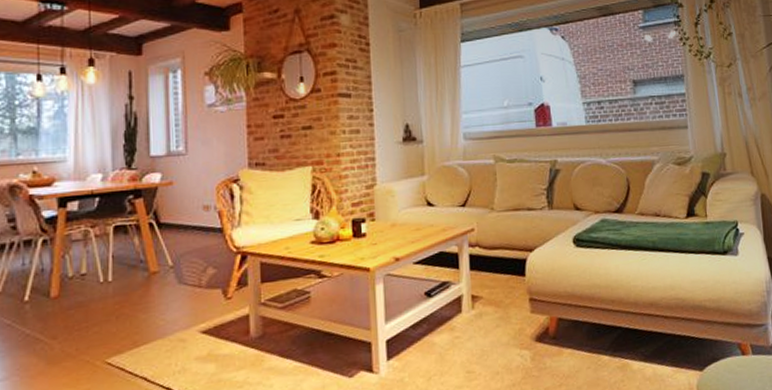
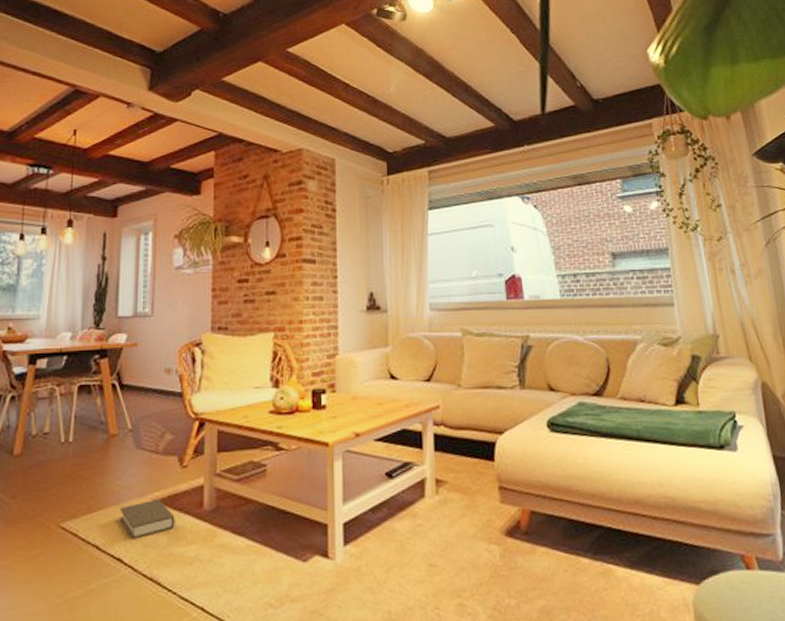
book: none [167,329,223,368] -> present [120,498,175,538]

